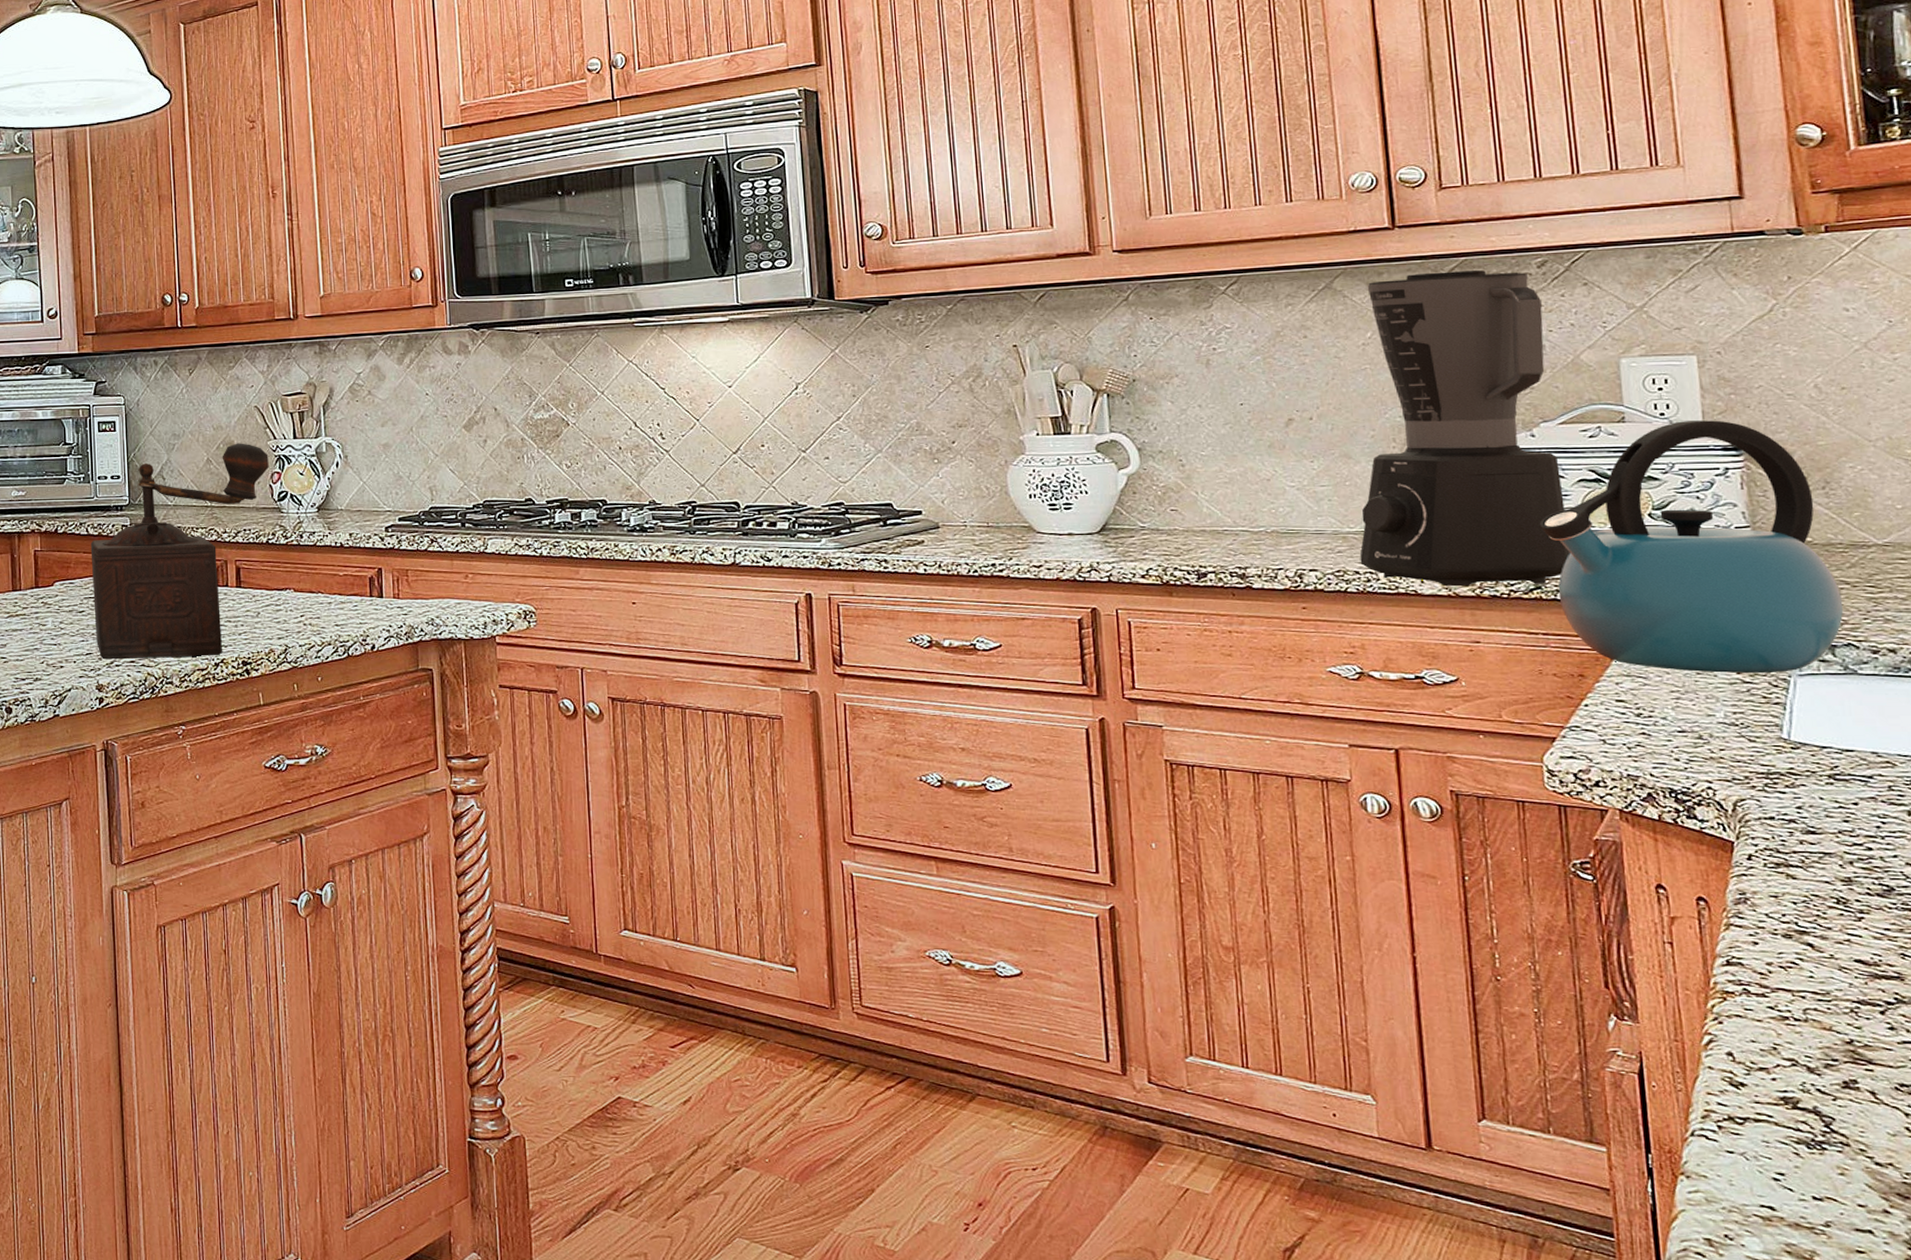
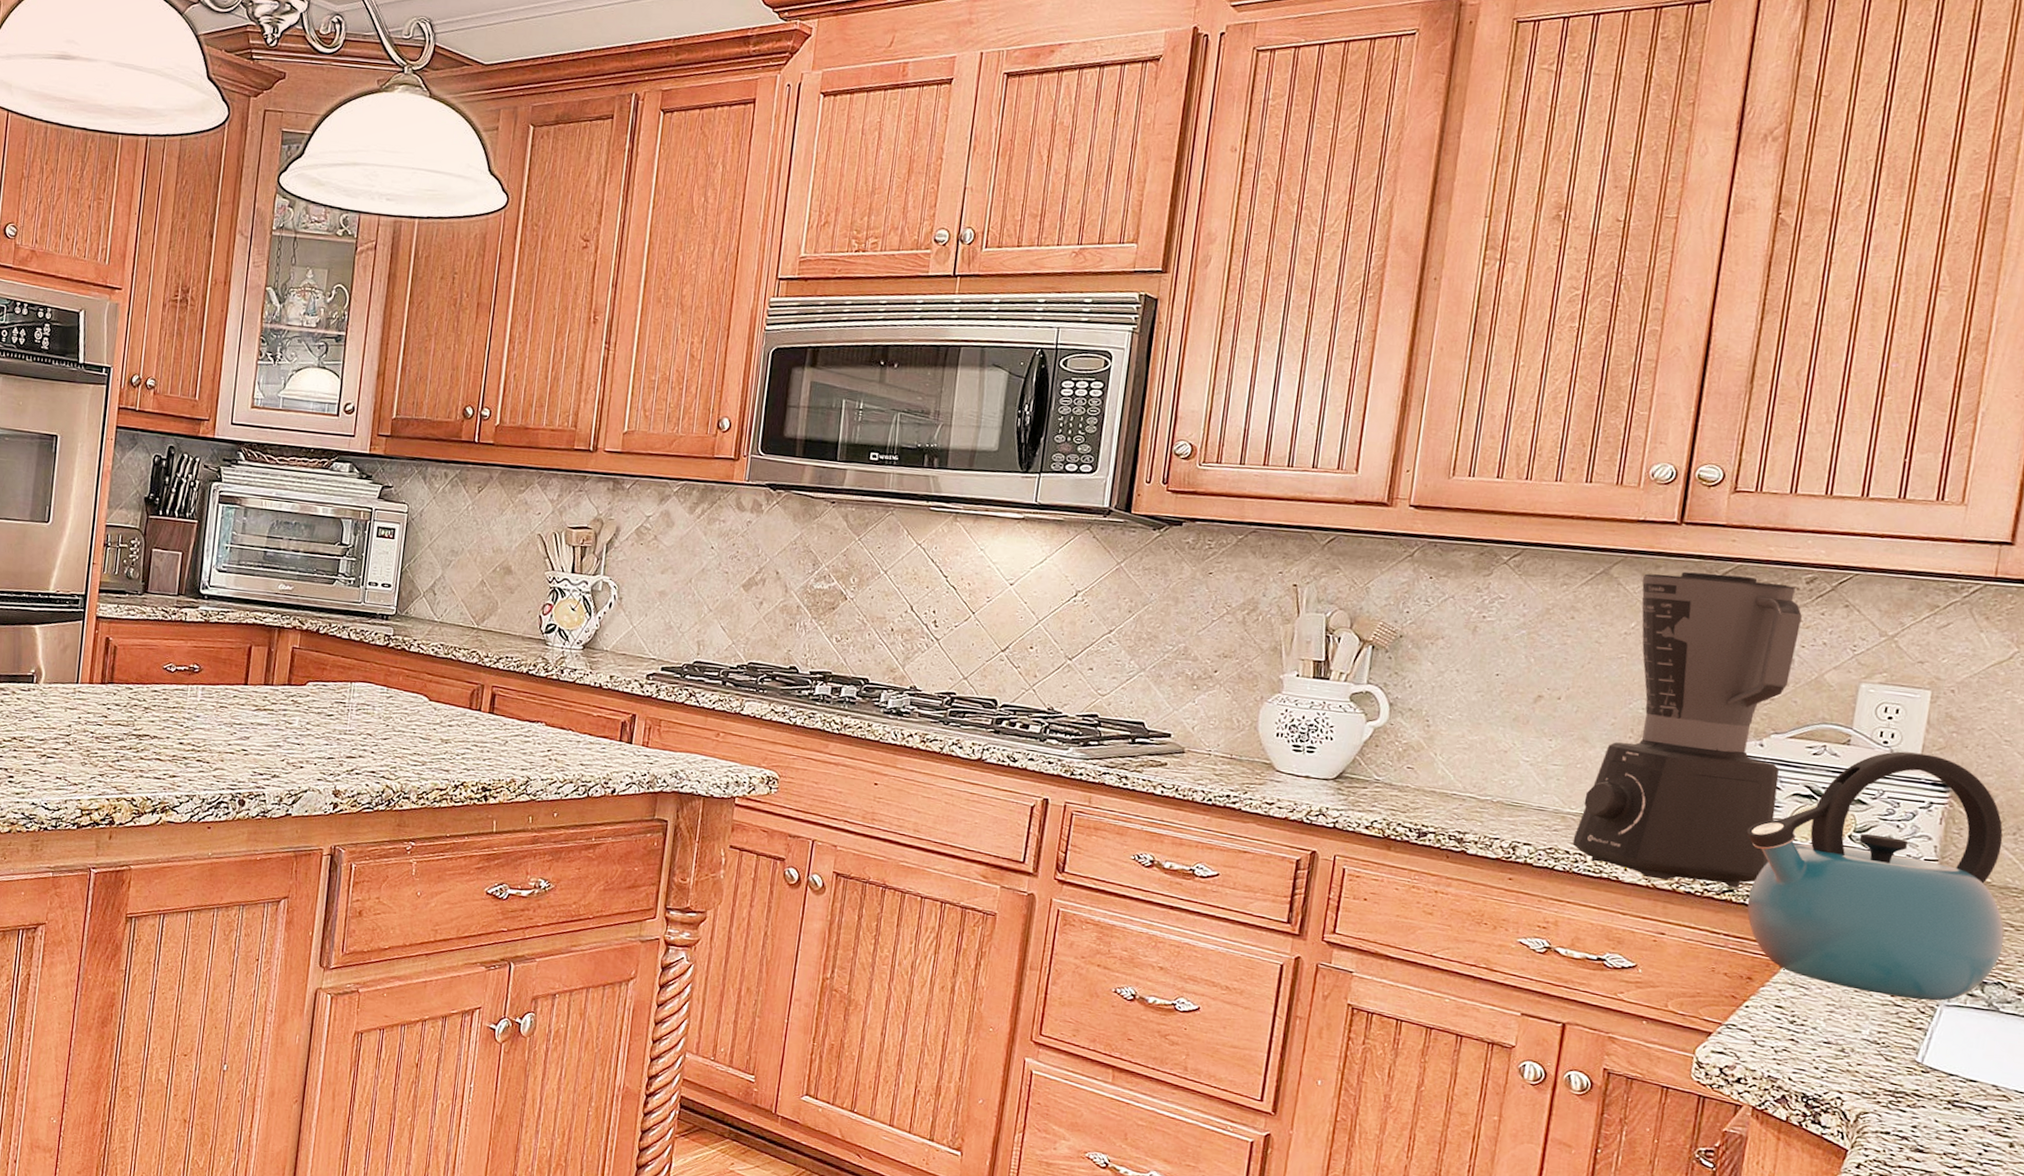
coffee grinder: present [90,443,269,660] -> none [340,568,544,779]

